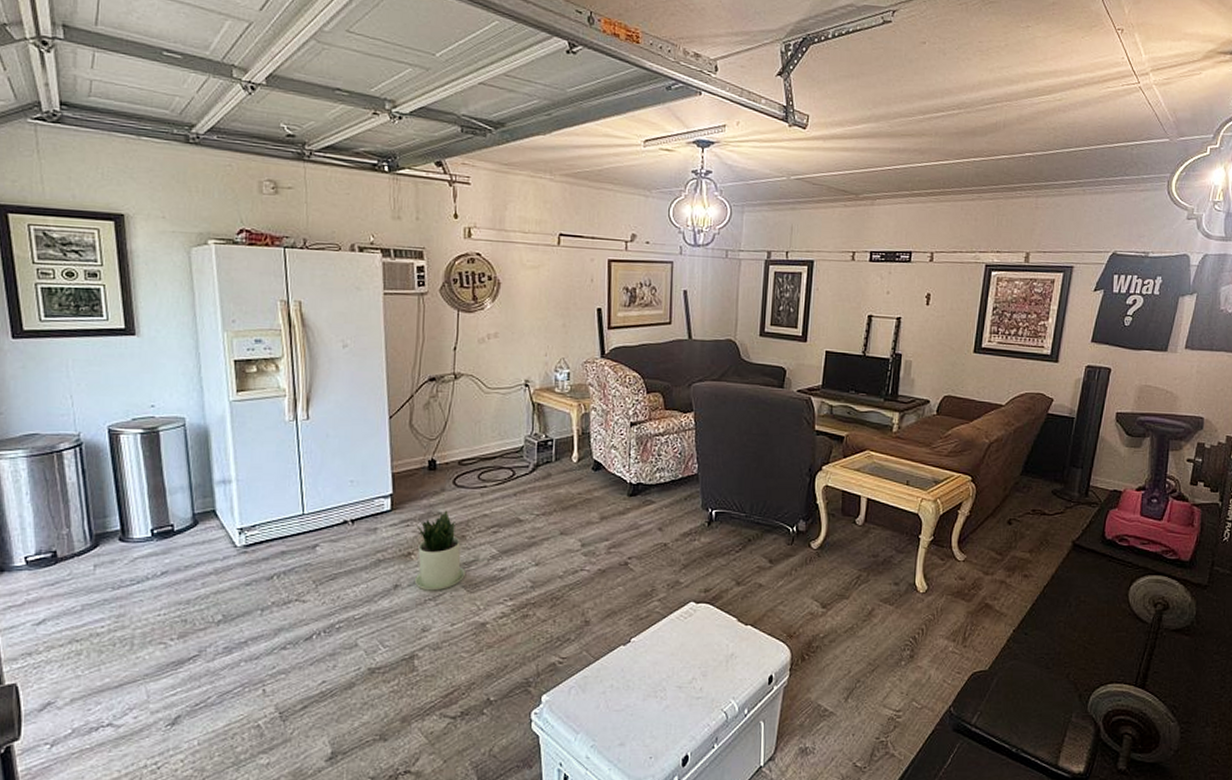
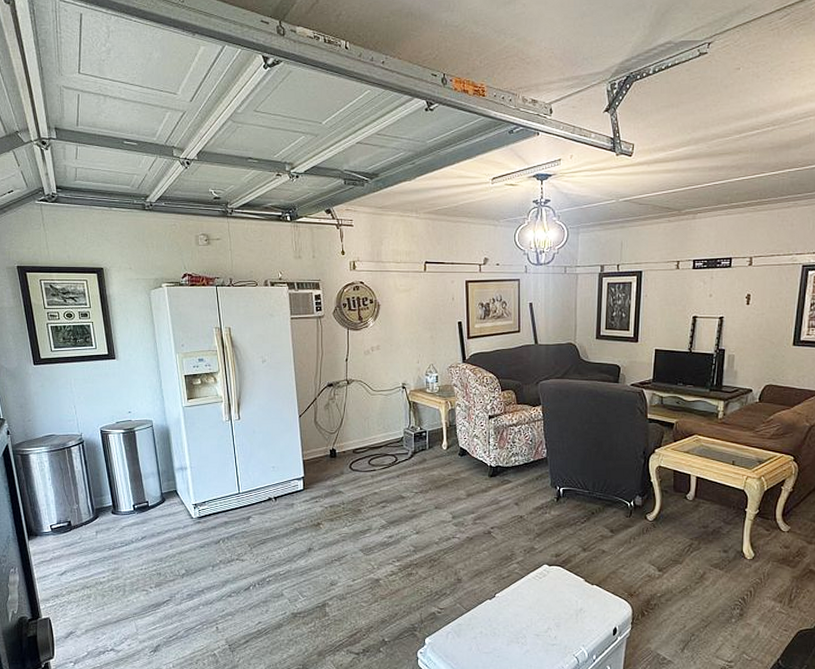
planter: present [414,510,465,591] -> none [323,489,362,553]

